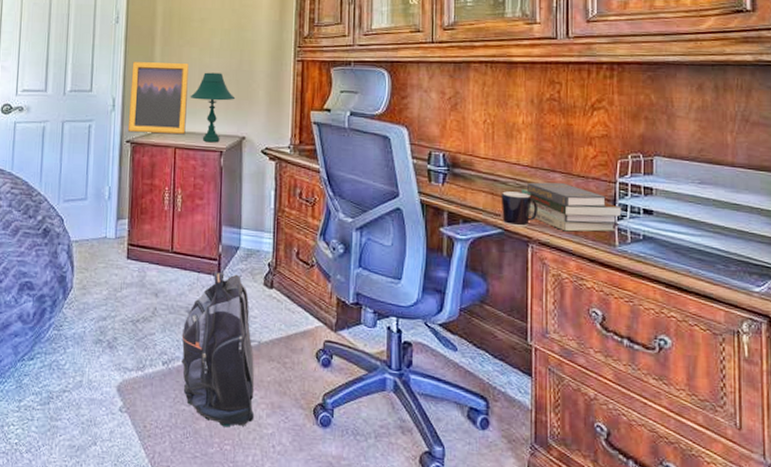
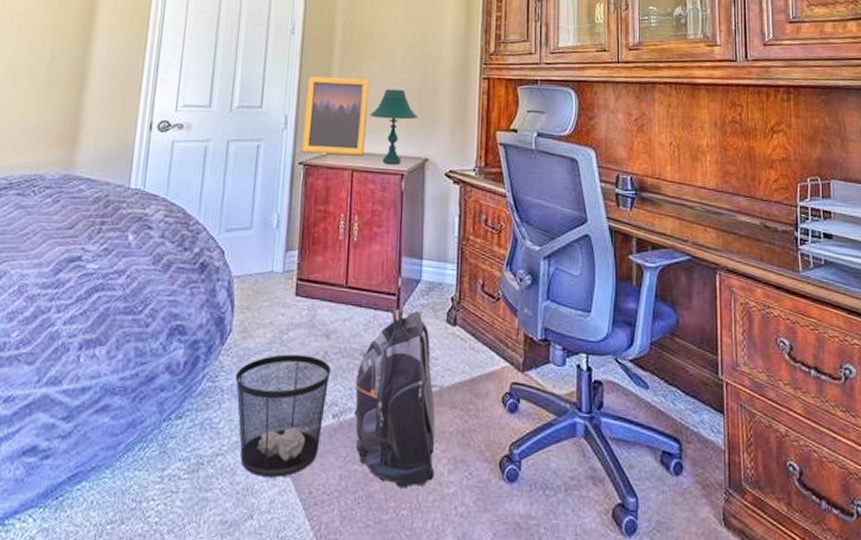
waste bin: none [76,309,160,412] -> present [235,354,331,477]
mug: present [501,191,539,228] -> none [688,216,725,254]
books: present [522,182,622,232] -> none [708,206,804,258]

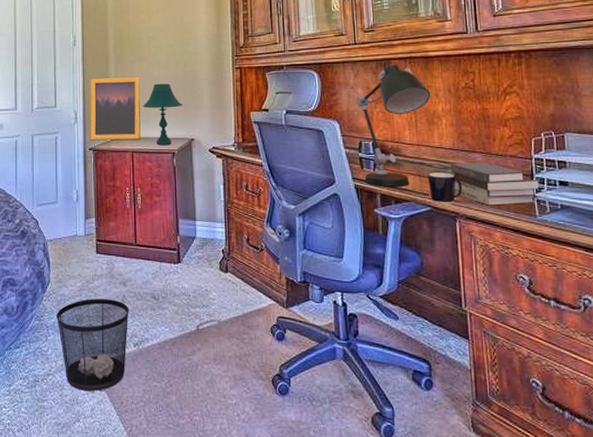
backpack: present [354,308,436,489] -> none [149,260,218,400]
desk lamp: none [616,85,696,231] -> present [356,61,431,187]
mug: none [688,216,725,254] -> present [427,172,463,204]
books: none [708,206,804,258] -> present [446,162,540,206]

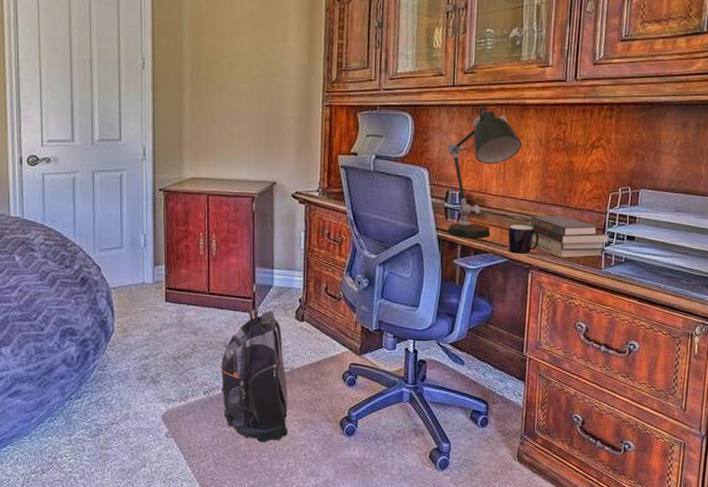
waste bin: present [55,299,129,391] -> none [120,348,200,438]
picture frame: present [89,77,141,141] -> none [160,109,218,182]
table lamp: present [142,83,183,146] -> none [221,119,266,189]
backpack: none [149,260,218,400] -> present [220,309,288,443]

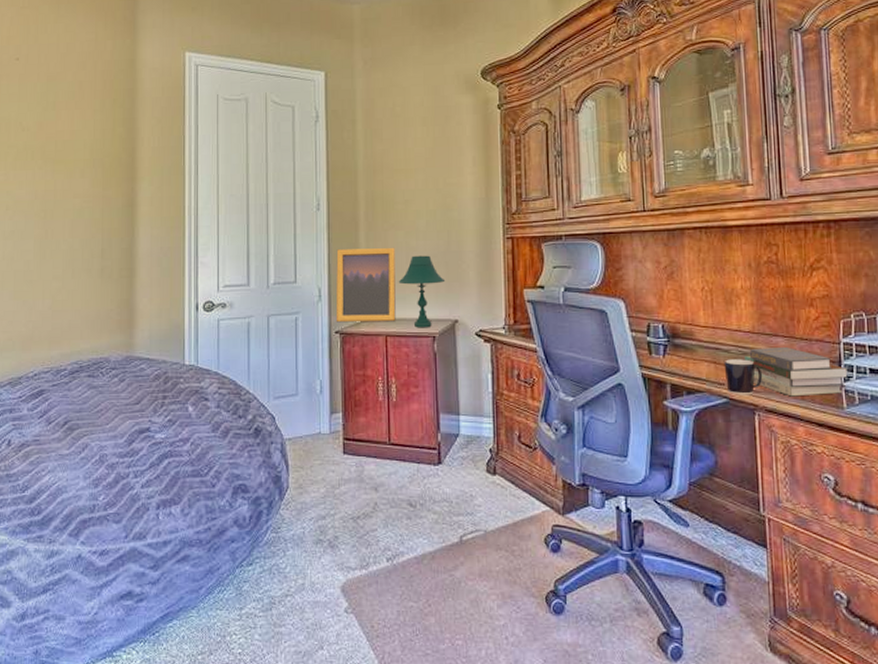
picture frame: none [160,109,218,182] -> present [335,248,396,323]
backpack: present [220,309,288,443] -> none [404,461,484,622]
table lamp: none [221,119,266,189] -> present [398,255,446,328]
desk lamp: present [447,107,522,239] -> none [645,231,729,376]

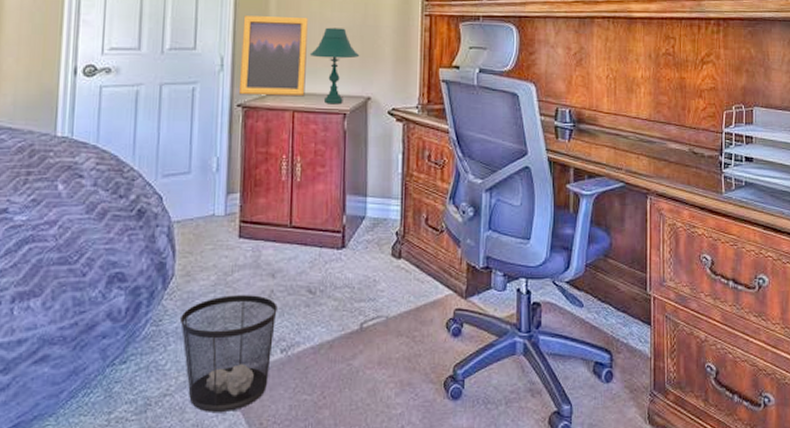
waste bin: none [295,507,382,613] -> present [179,295,277,412]
mug: present [723,359,763,395] -> none [622,145,656,180]
books: present [745,347,848,397] -> none [641,135,727,182]

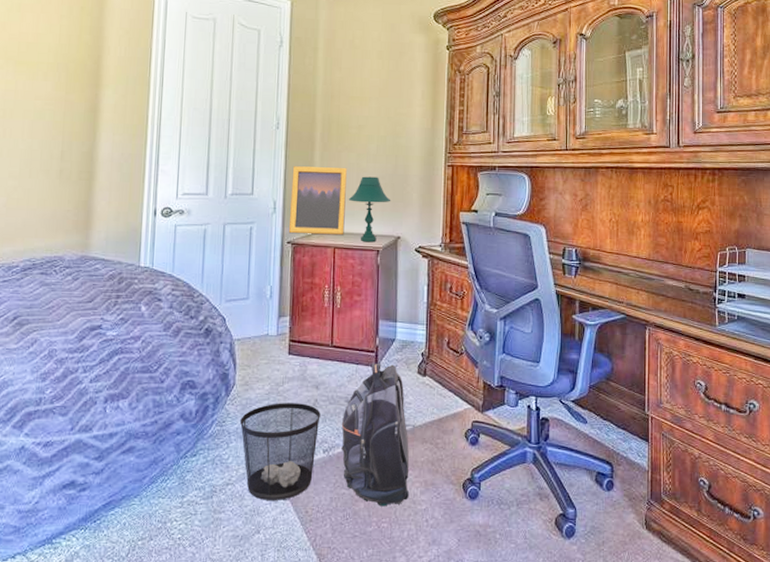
backpack: none [302,245,382,413] -> present [341,363,410,507]

